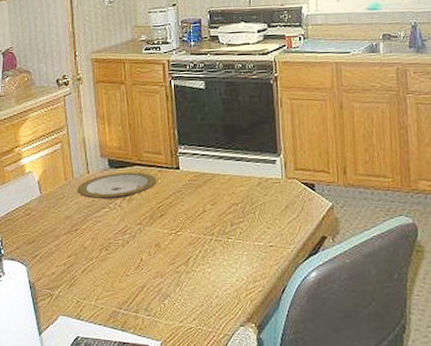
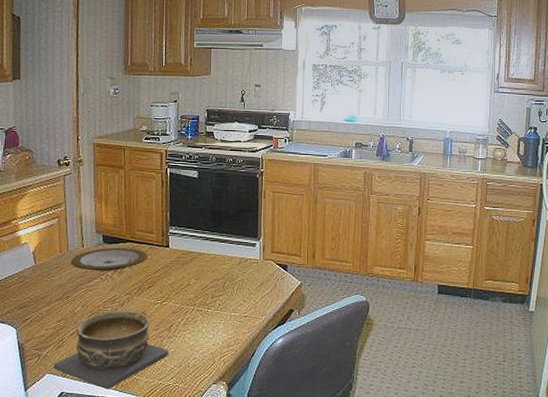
bowl: none [67,243,188,333] -> present [54,311,169,390]

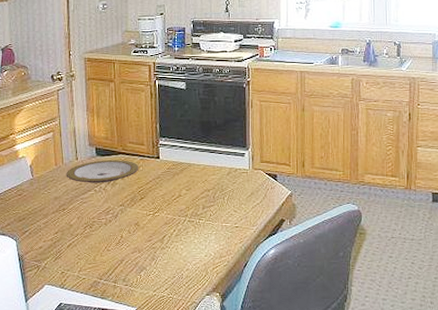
bowl: present [54,311,169,390] -> none [52,222,162,301]

